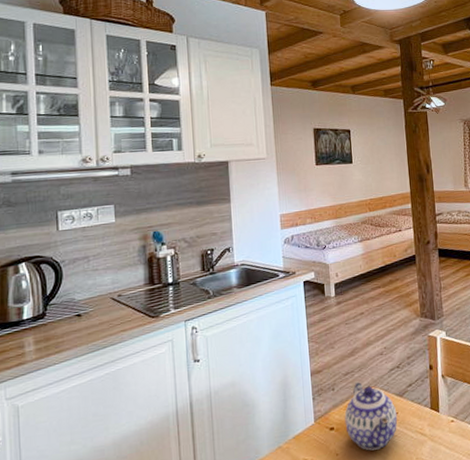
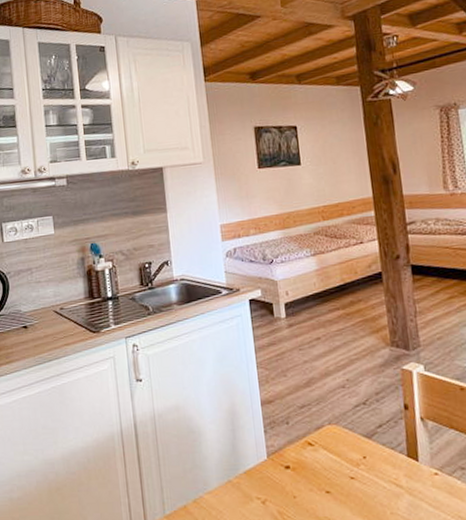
teapot: present [344,382,398,451] -> none [301,417,366,497]

